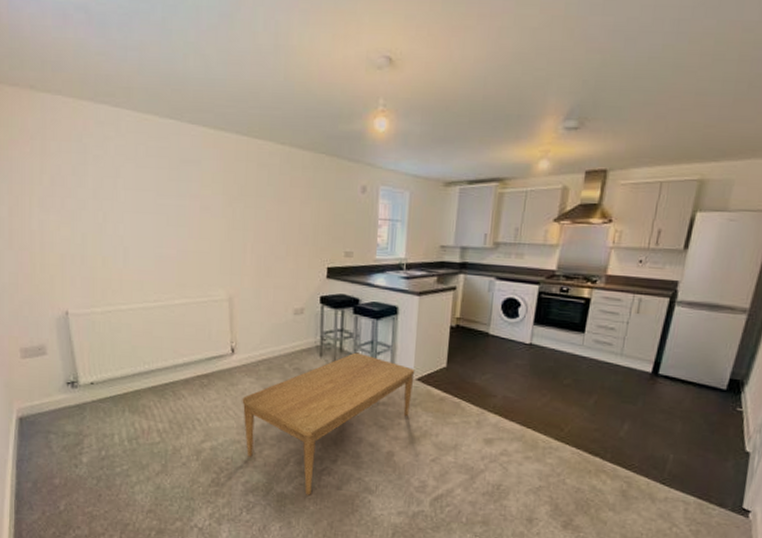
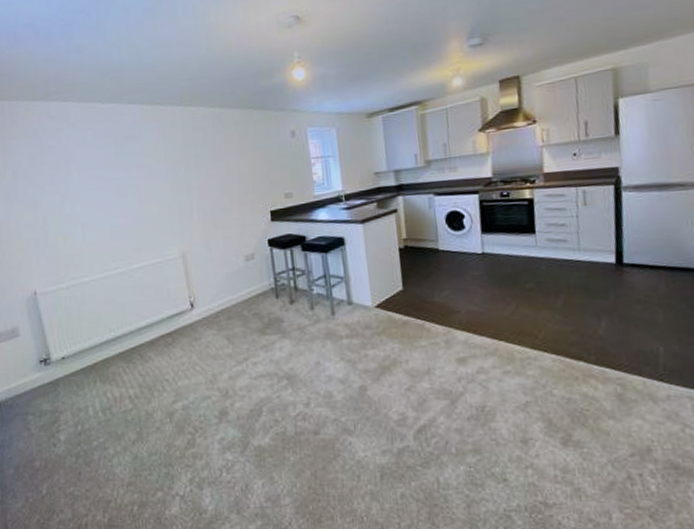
coffee table: present [242,352,415,495] -> none [207,288,374,445]

